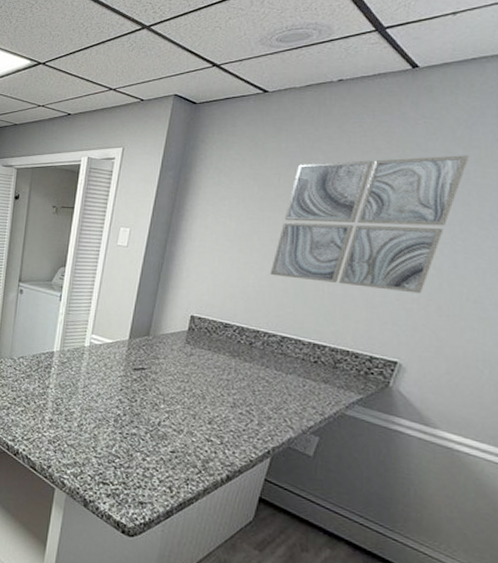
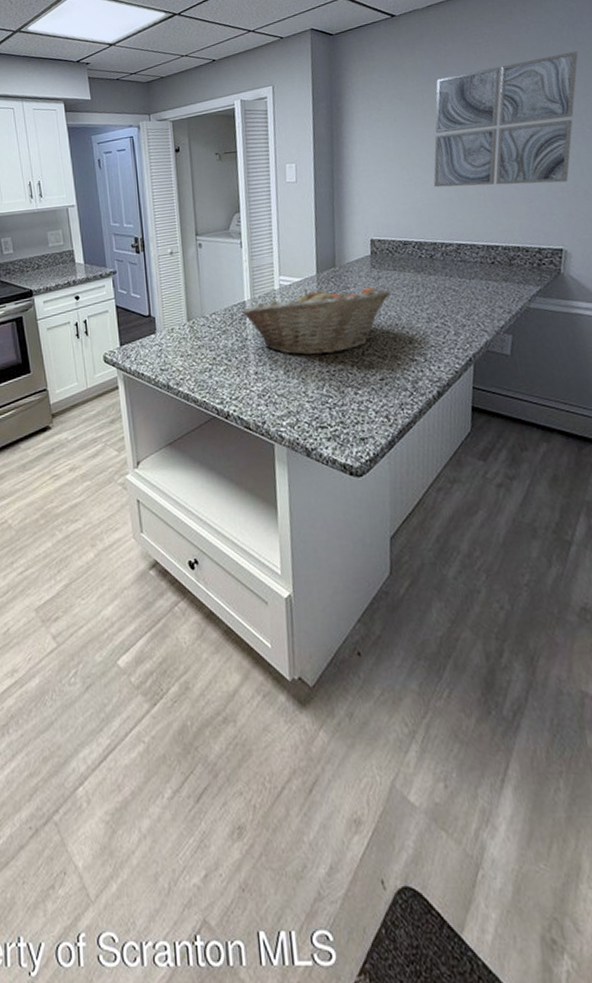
fruit basket: none [48,349,202,418] -> present [241,287,392,355]

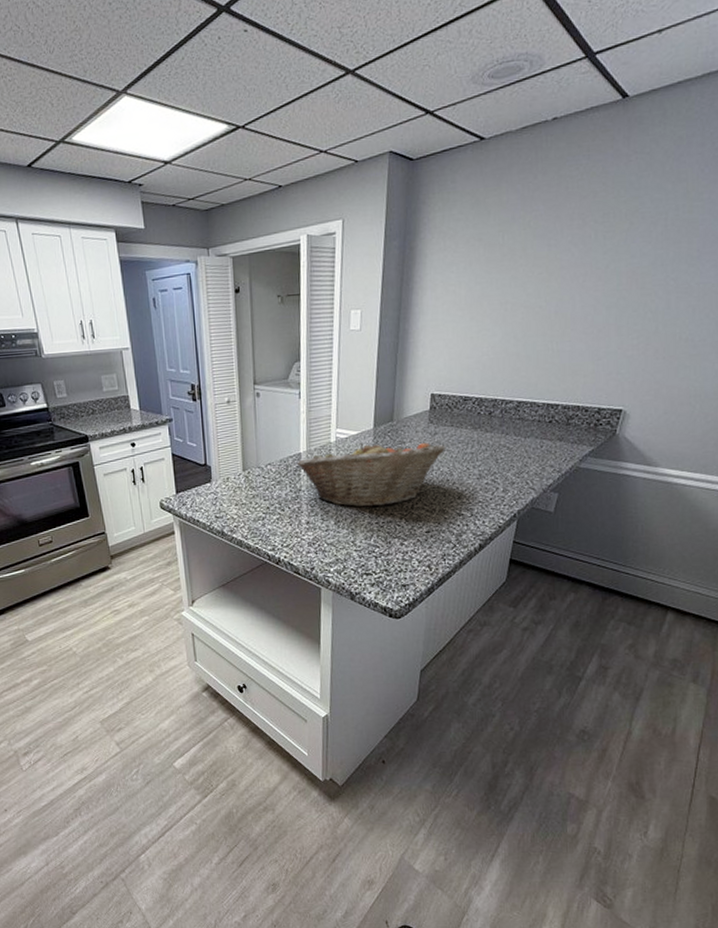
wall art: present [433,51,579,188] -> none [502,190,678,341]

